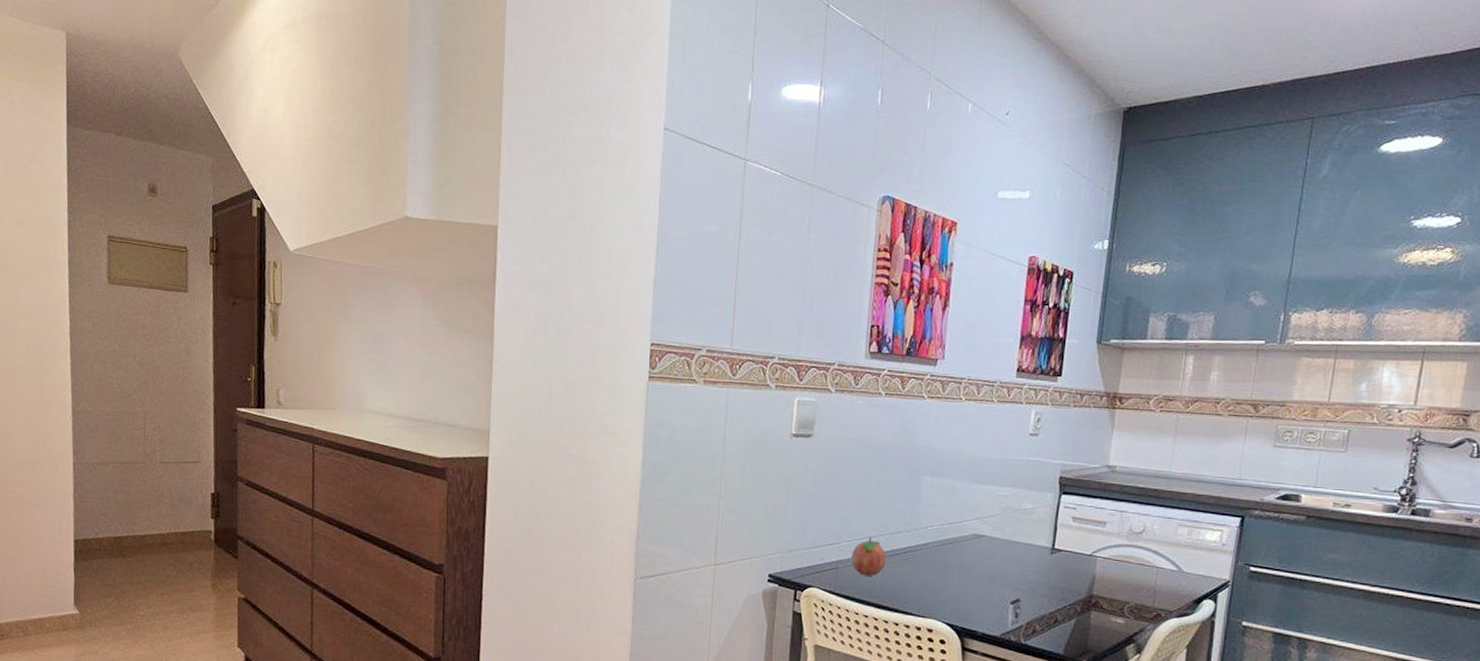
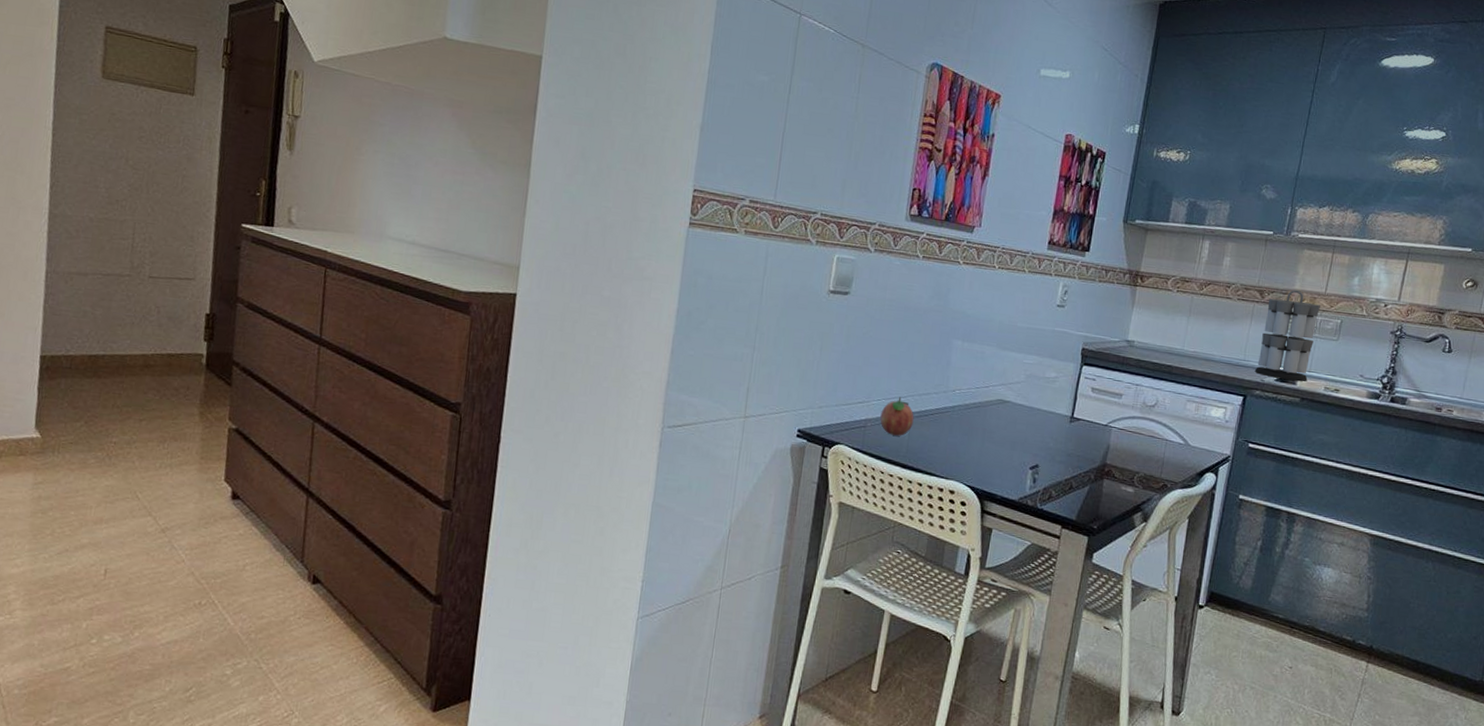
spice rack: none [1252,401,1323,498] -> present [1254,290,1320,381]

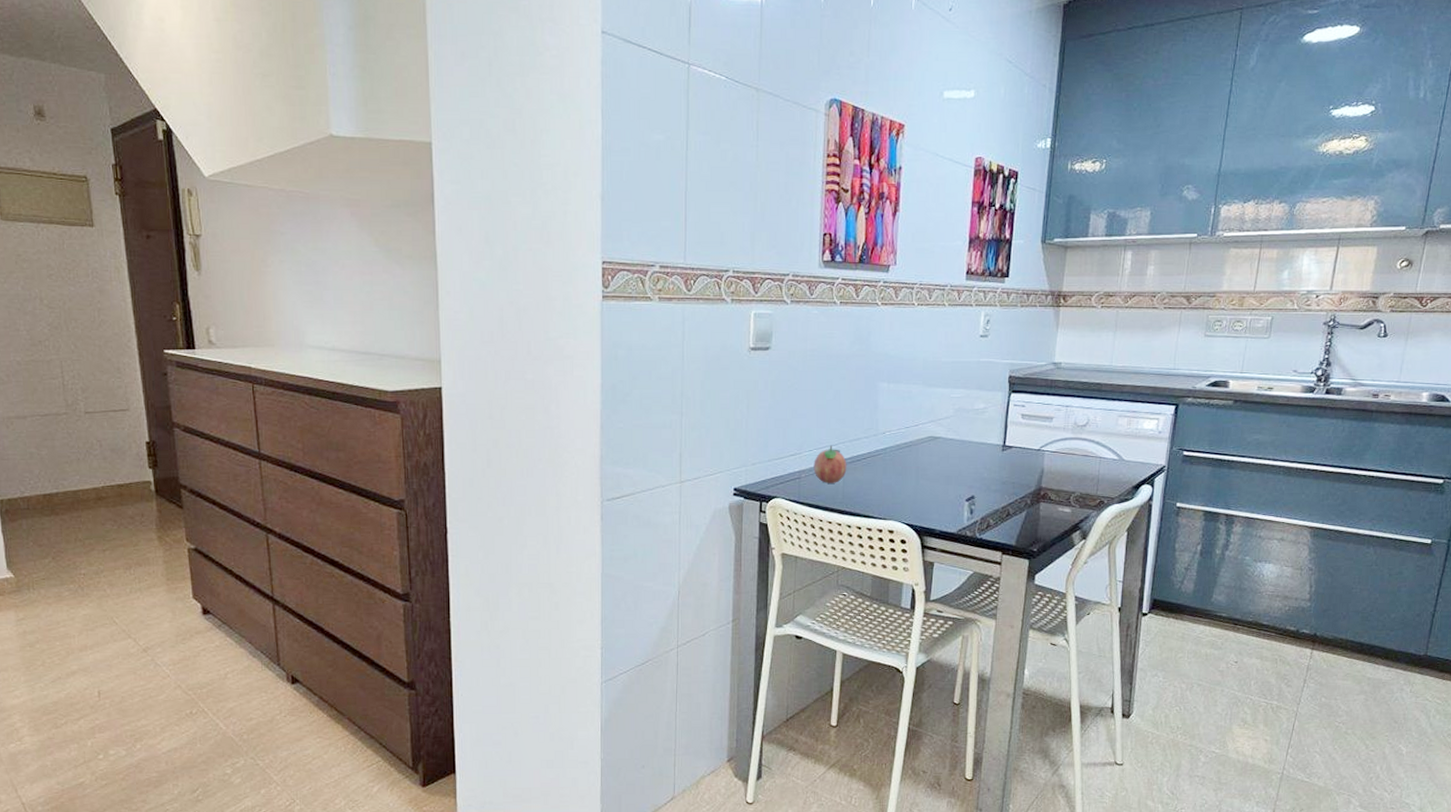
spice rack: present [1254,290,1320,381] -> none [1185,291,1250,383]

